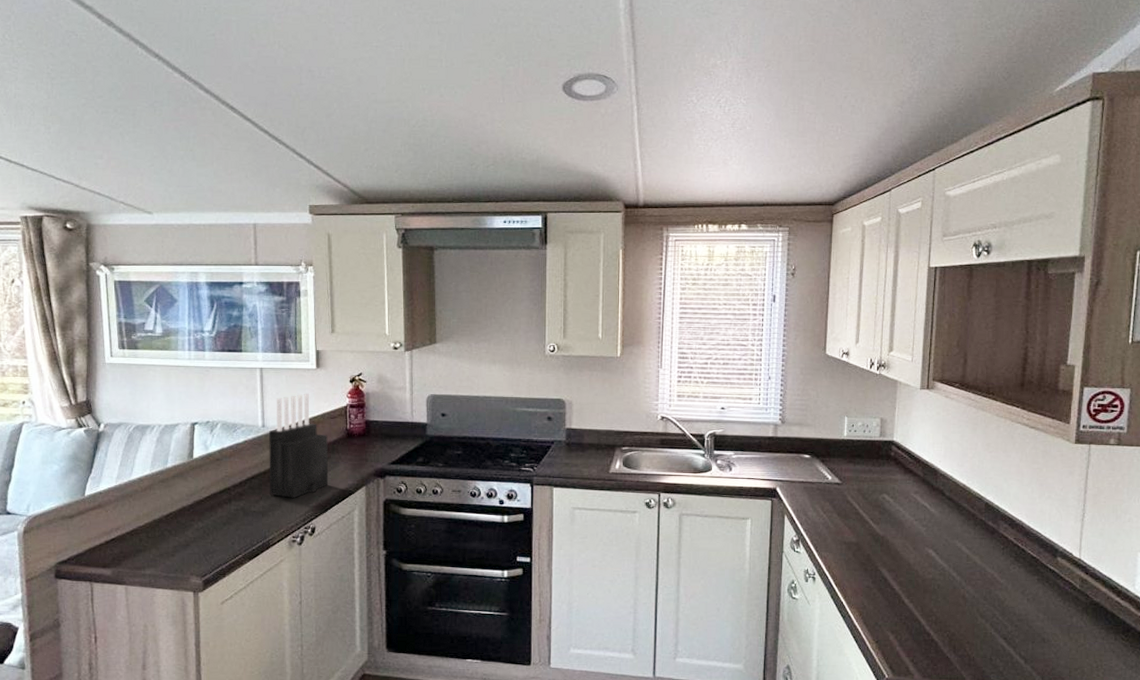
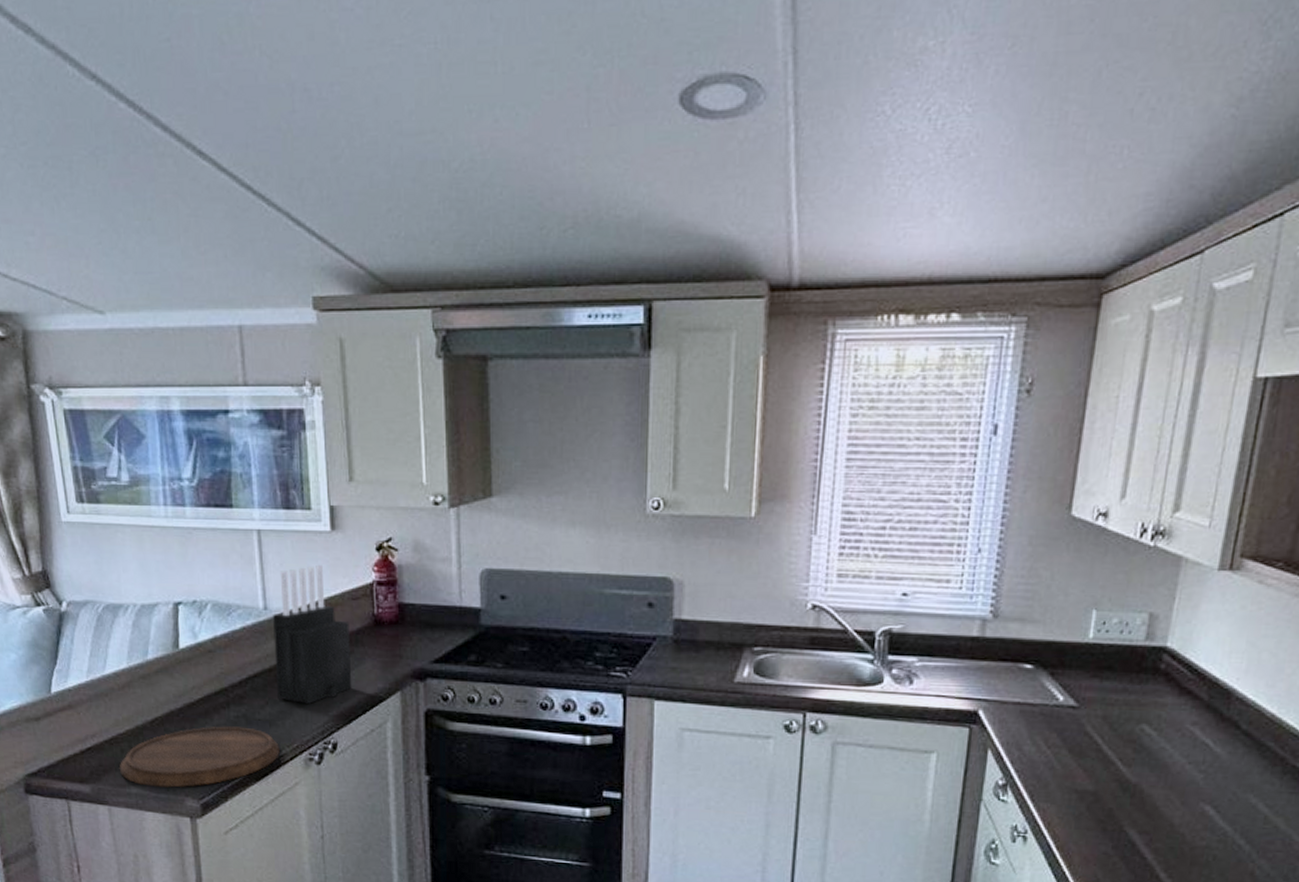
cutting board: none [138,517,269,568] -> present [120,726,280,788]

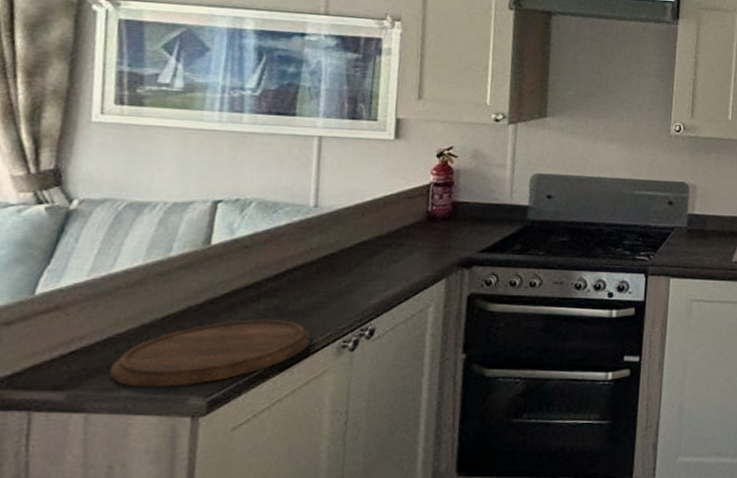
knife block: present [273,564,352,704] -> none [316,167,402,293]

